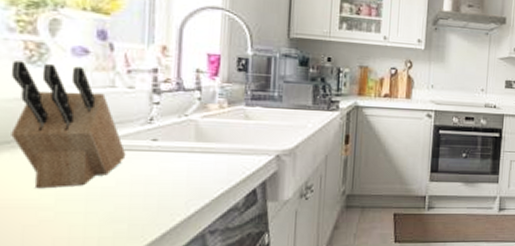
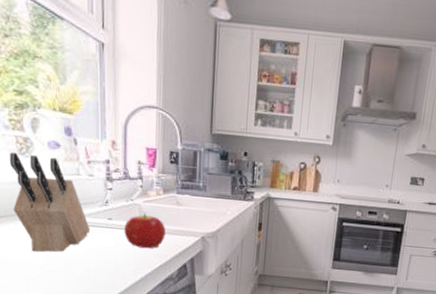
fruit: none [174,130,230,174] -> present [124,213,166,249]

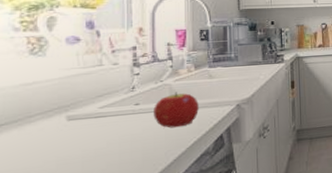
knife block: present [9,152,90,252] -> none [17,52,114,158]

